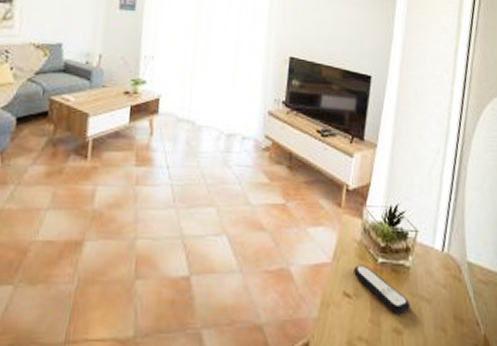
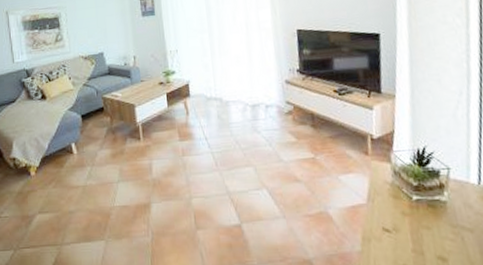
remote control: present [354,265,411,313] -> none [389,203,453,243]

